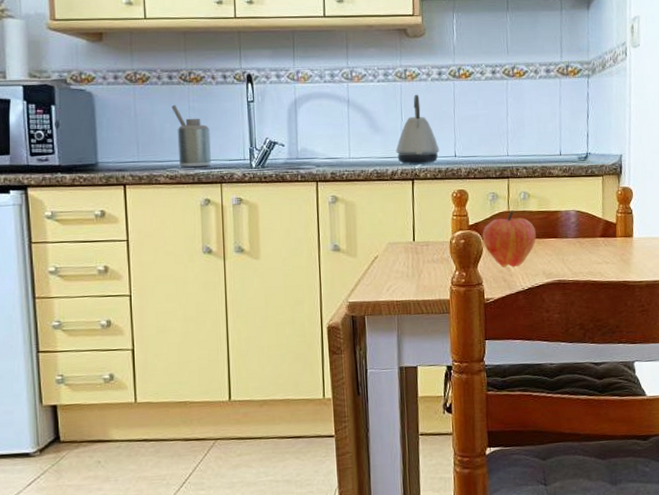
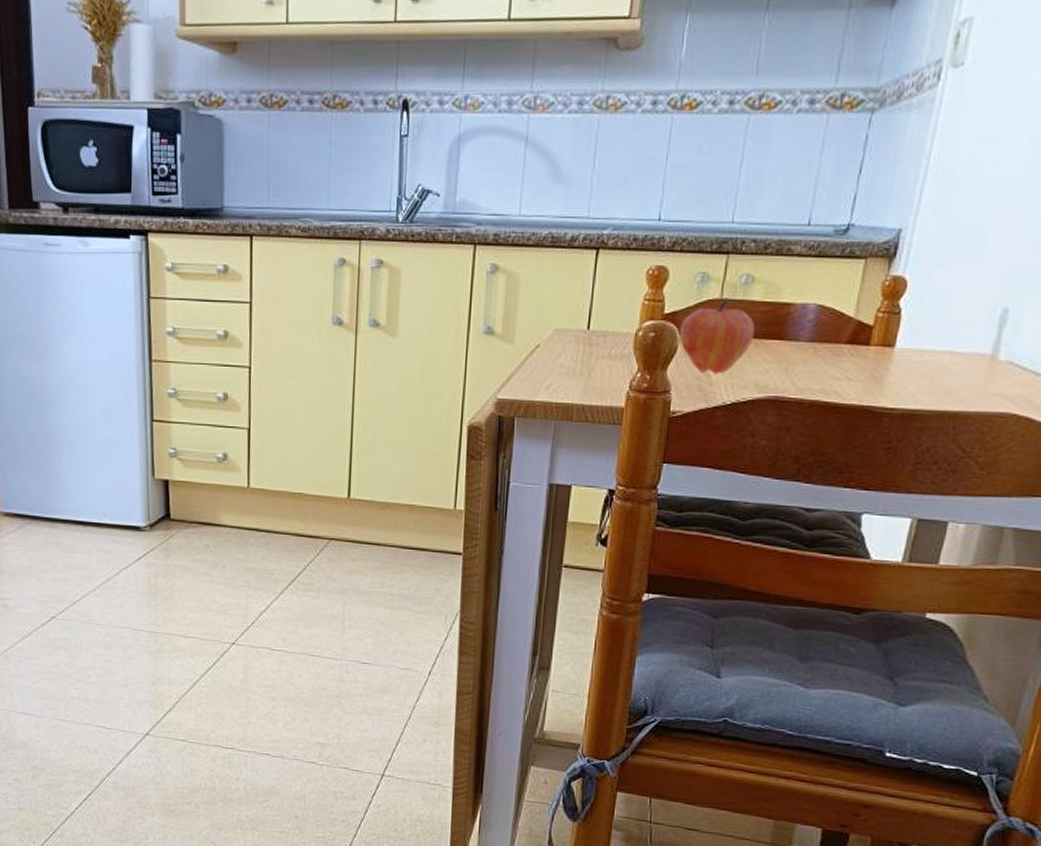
soap dispenser: present [171,105,211,168] -> none [310,138,352,219]
kettle: present [396,94,440,164] -> none [580,131,639,227]

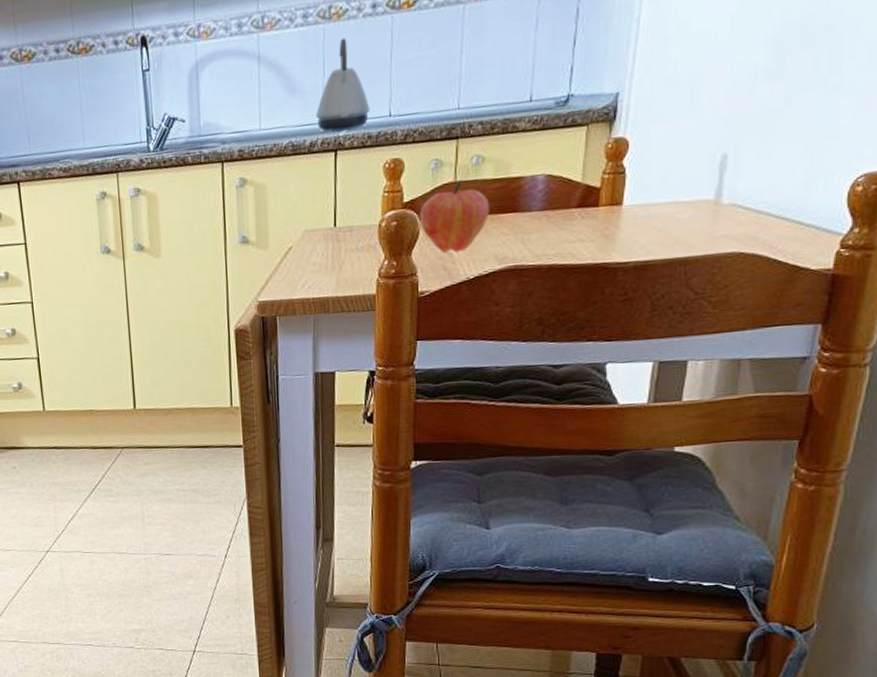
kettle: none [580,131,639,227] -> present [315,37,370,132]

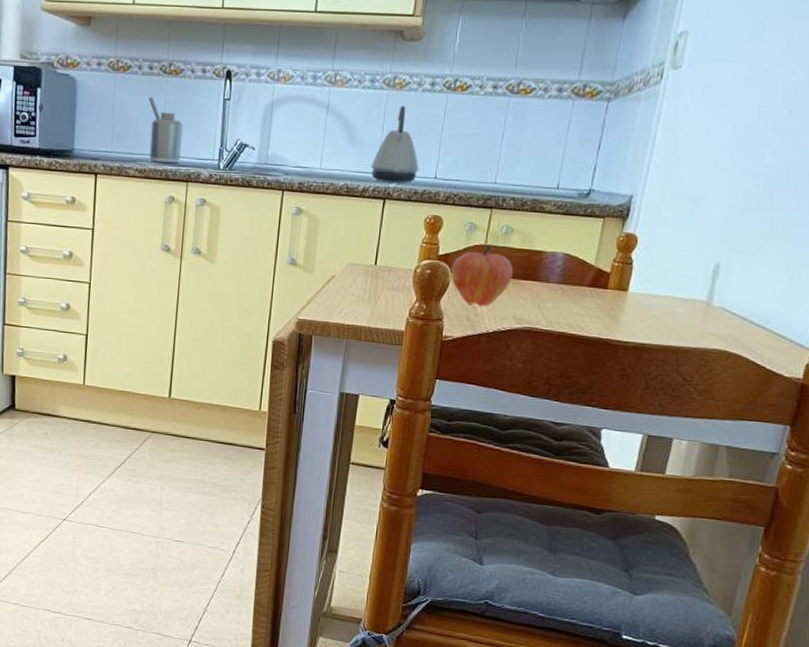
soap dispenser: none [60,84,106,158] -> present [148,97,183,164]

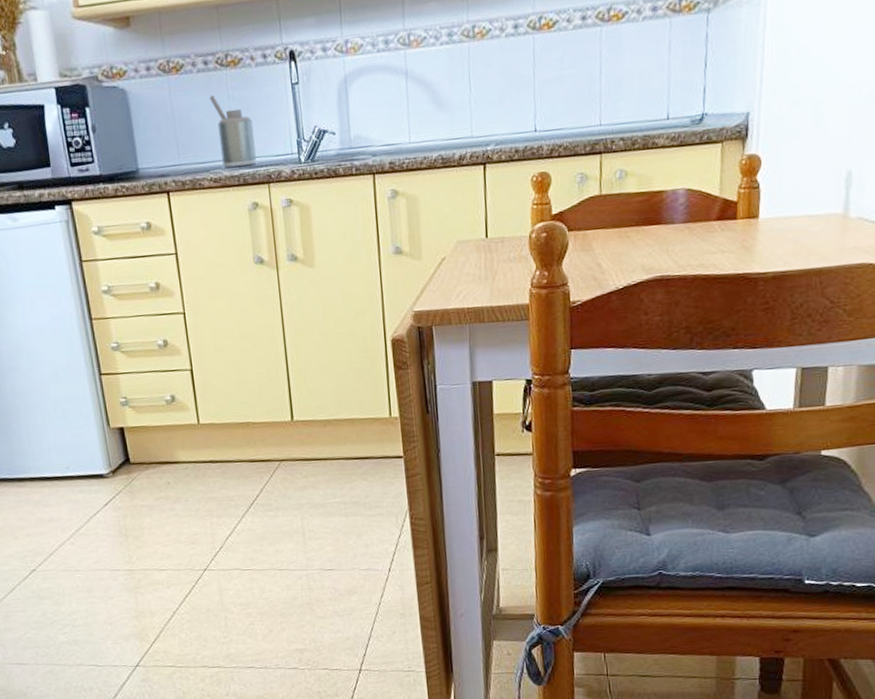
kettle: present [371,105,419,183] -> none [463,56,516,146]
fruit: present [450,244,514,307] -> none [567,193,635,264]

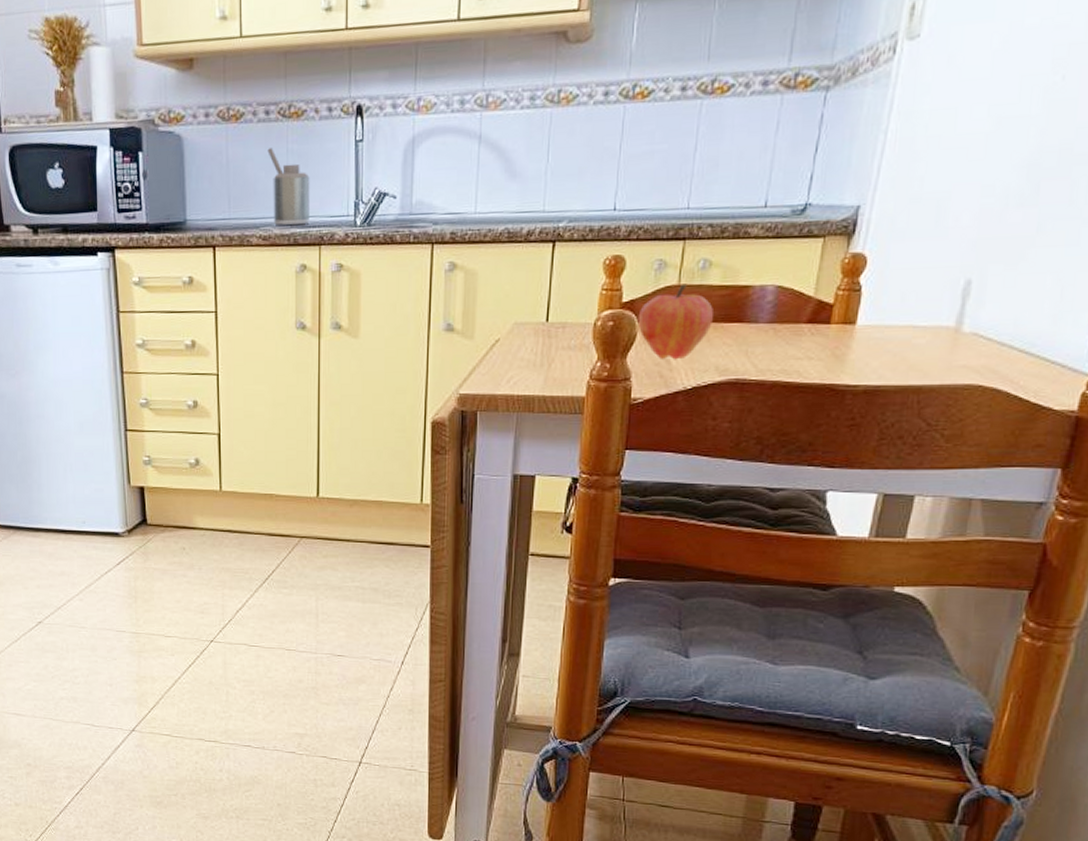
fruit: none [567,193,635,264] -> present [637,284,715,360]

